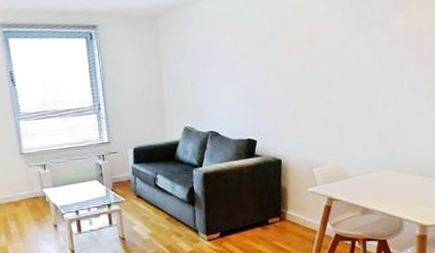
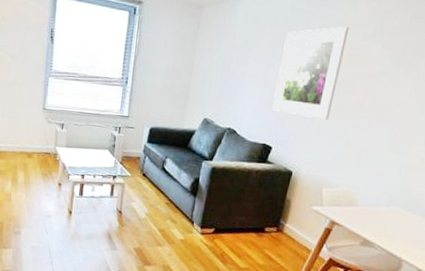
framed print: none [244,9,304,105] -> present [273,26,350,120]

